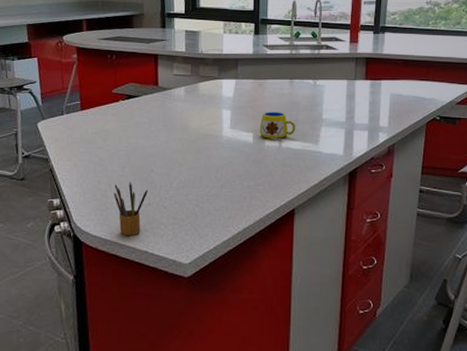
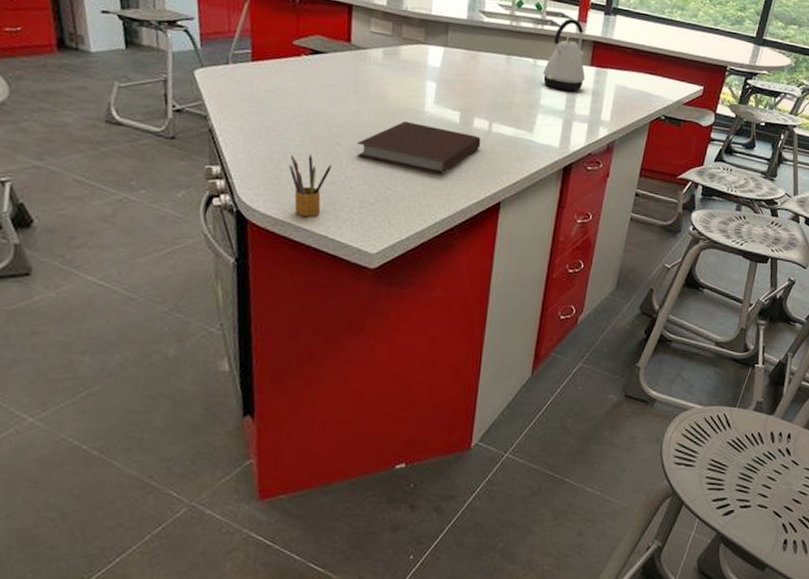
notebook: none [167,145,273,189] -> present [356,120,481,175]
mug: present [259,112,296,141] -> none [467,89,510,125]
kettle: none [323,41,362,104] -> present [543,18,586,92]

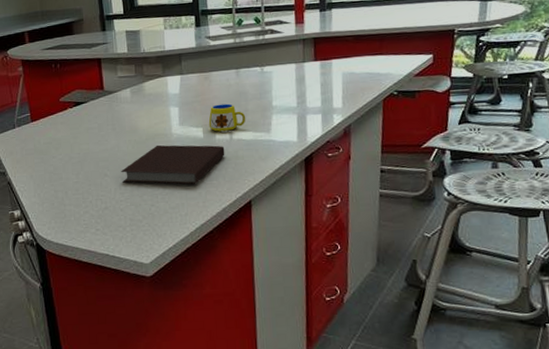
pencil box: present [289,154,331,217] -> none [70,188,103,240]
mug: none [467,89,510,125] -> present [208,103,246,133]
kettle: present [543,18,586,92] -> none [270,23,312,89]

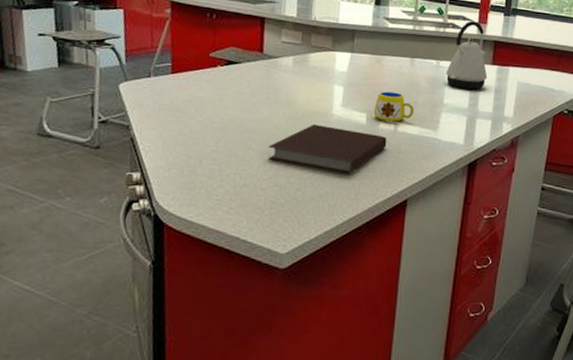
kettle: none [270,23,312,89] -> present [446,21,488,90]

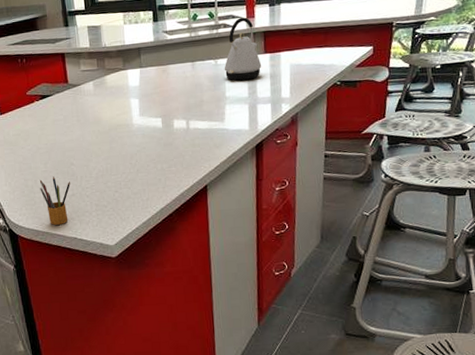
pencil box: none [204,158,244,219] -> present [39,176,70,225]
notebook: present [267,123,387,174] -> none [86,134,183,173]
mug: present [373,91,415,125] -> none [167,95,202,123]

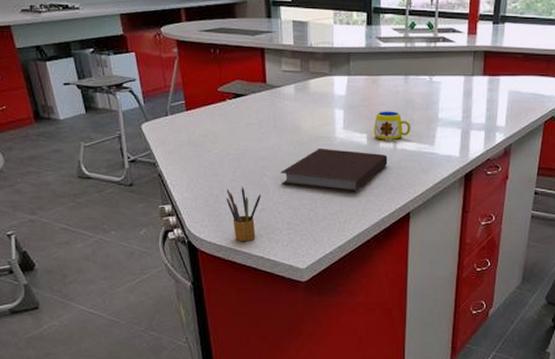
notebook: none [86,134,183,173] -> present [280,147,388,193]
mug: none [167,95,202,123] -> present [373,111,411,142]
kettle: present [224,17,262,81] -> none [439,33,479,102]

